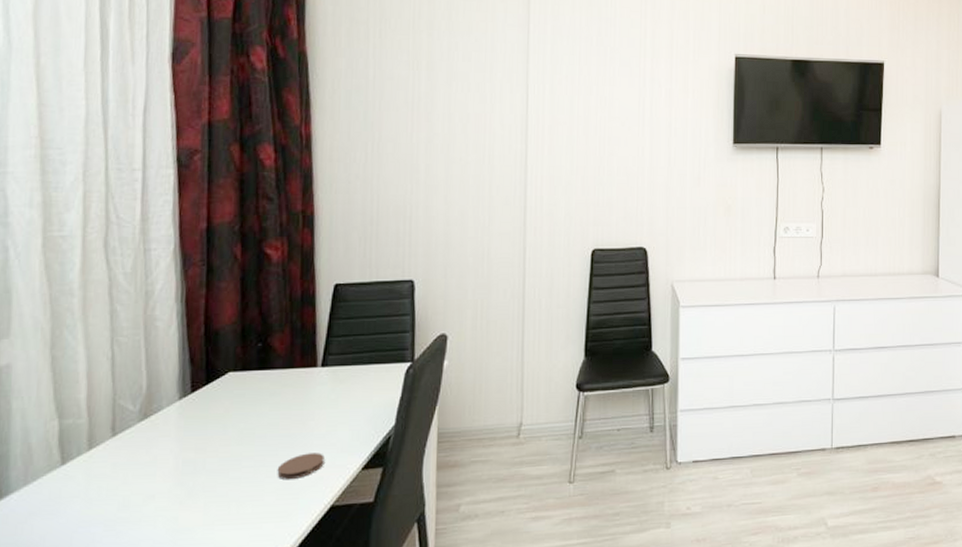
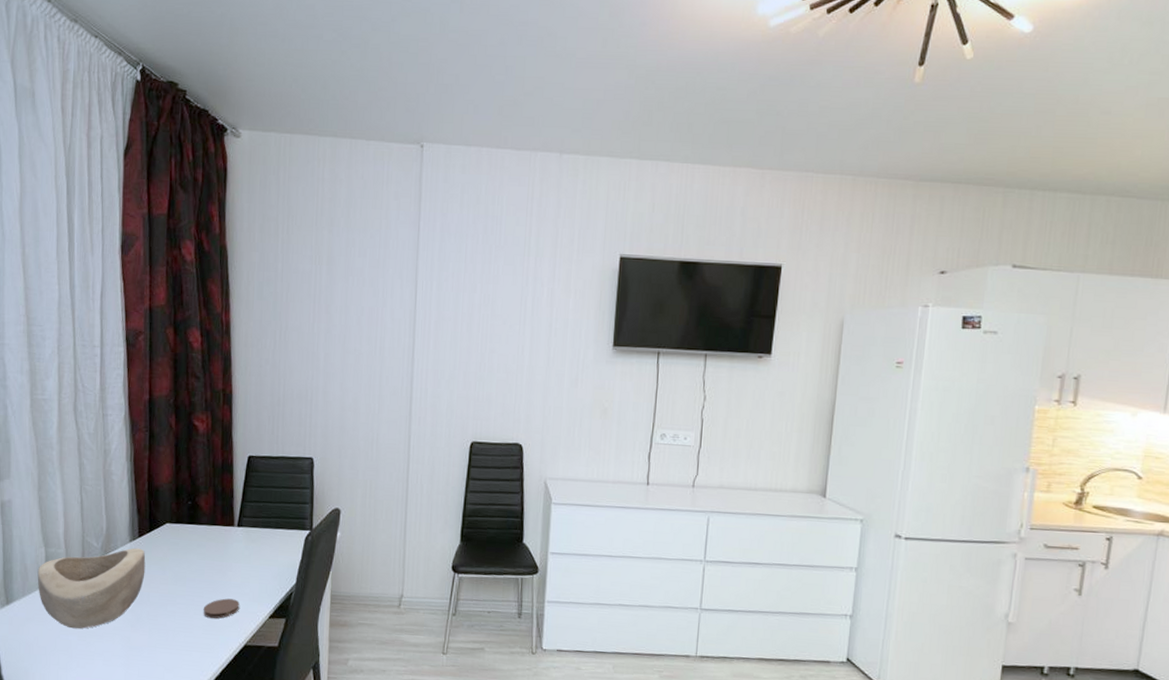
decorative bowl: none [46,406,201,518] -> present [37,548,146,629]

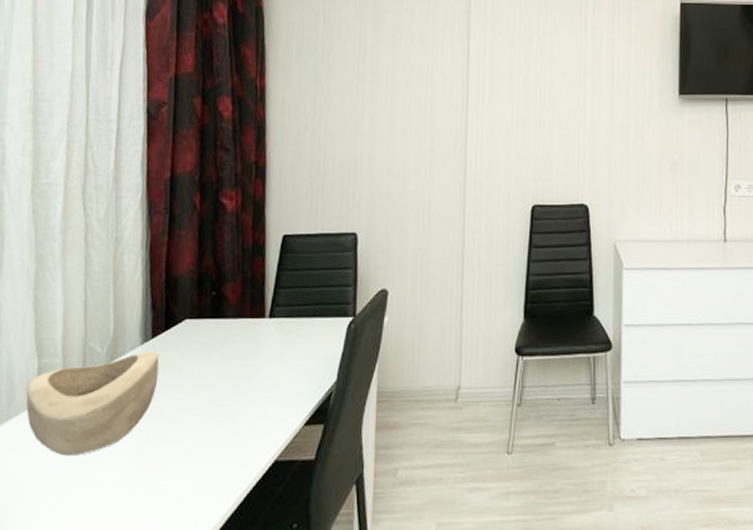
coaster: present [203,598,240,619] -> none [226,405,270,431]

